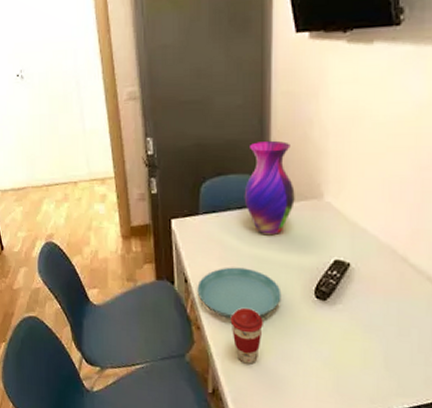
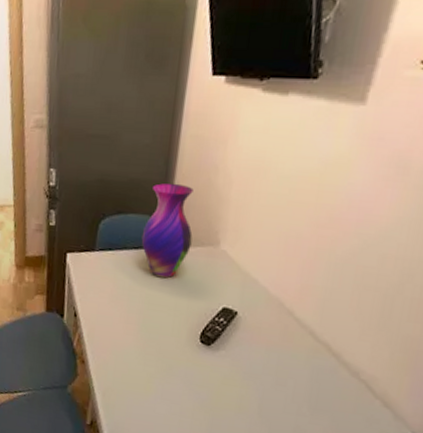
saucer: present [197,267,282,319] -> none [85,305,168,356]
coffee cup: present [230,307,263,364] -> none [115,345,147,401]

